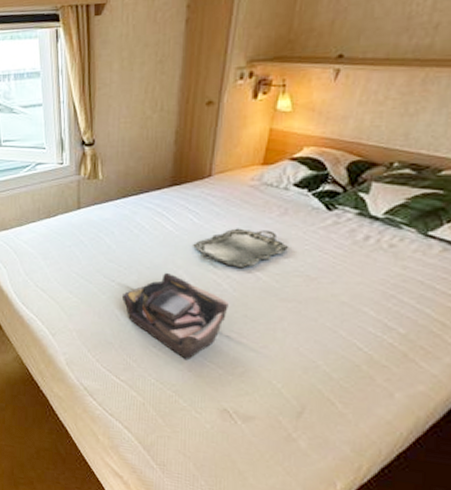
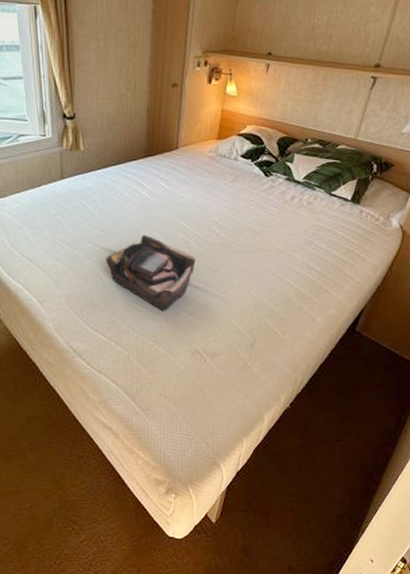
serving tray: present [193,228,290,269] -> none [166,193,240,227]

